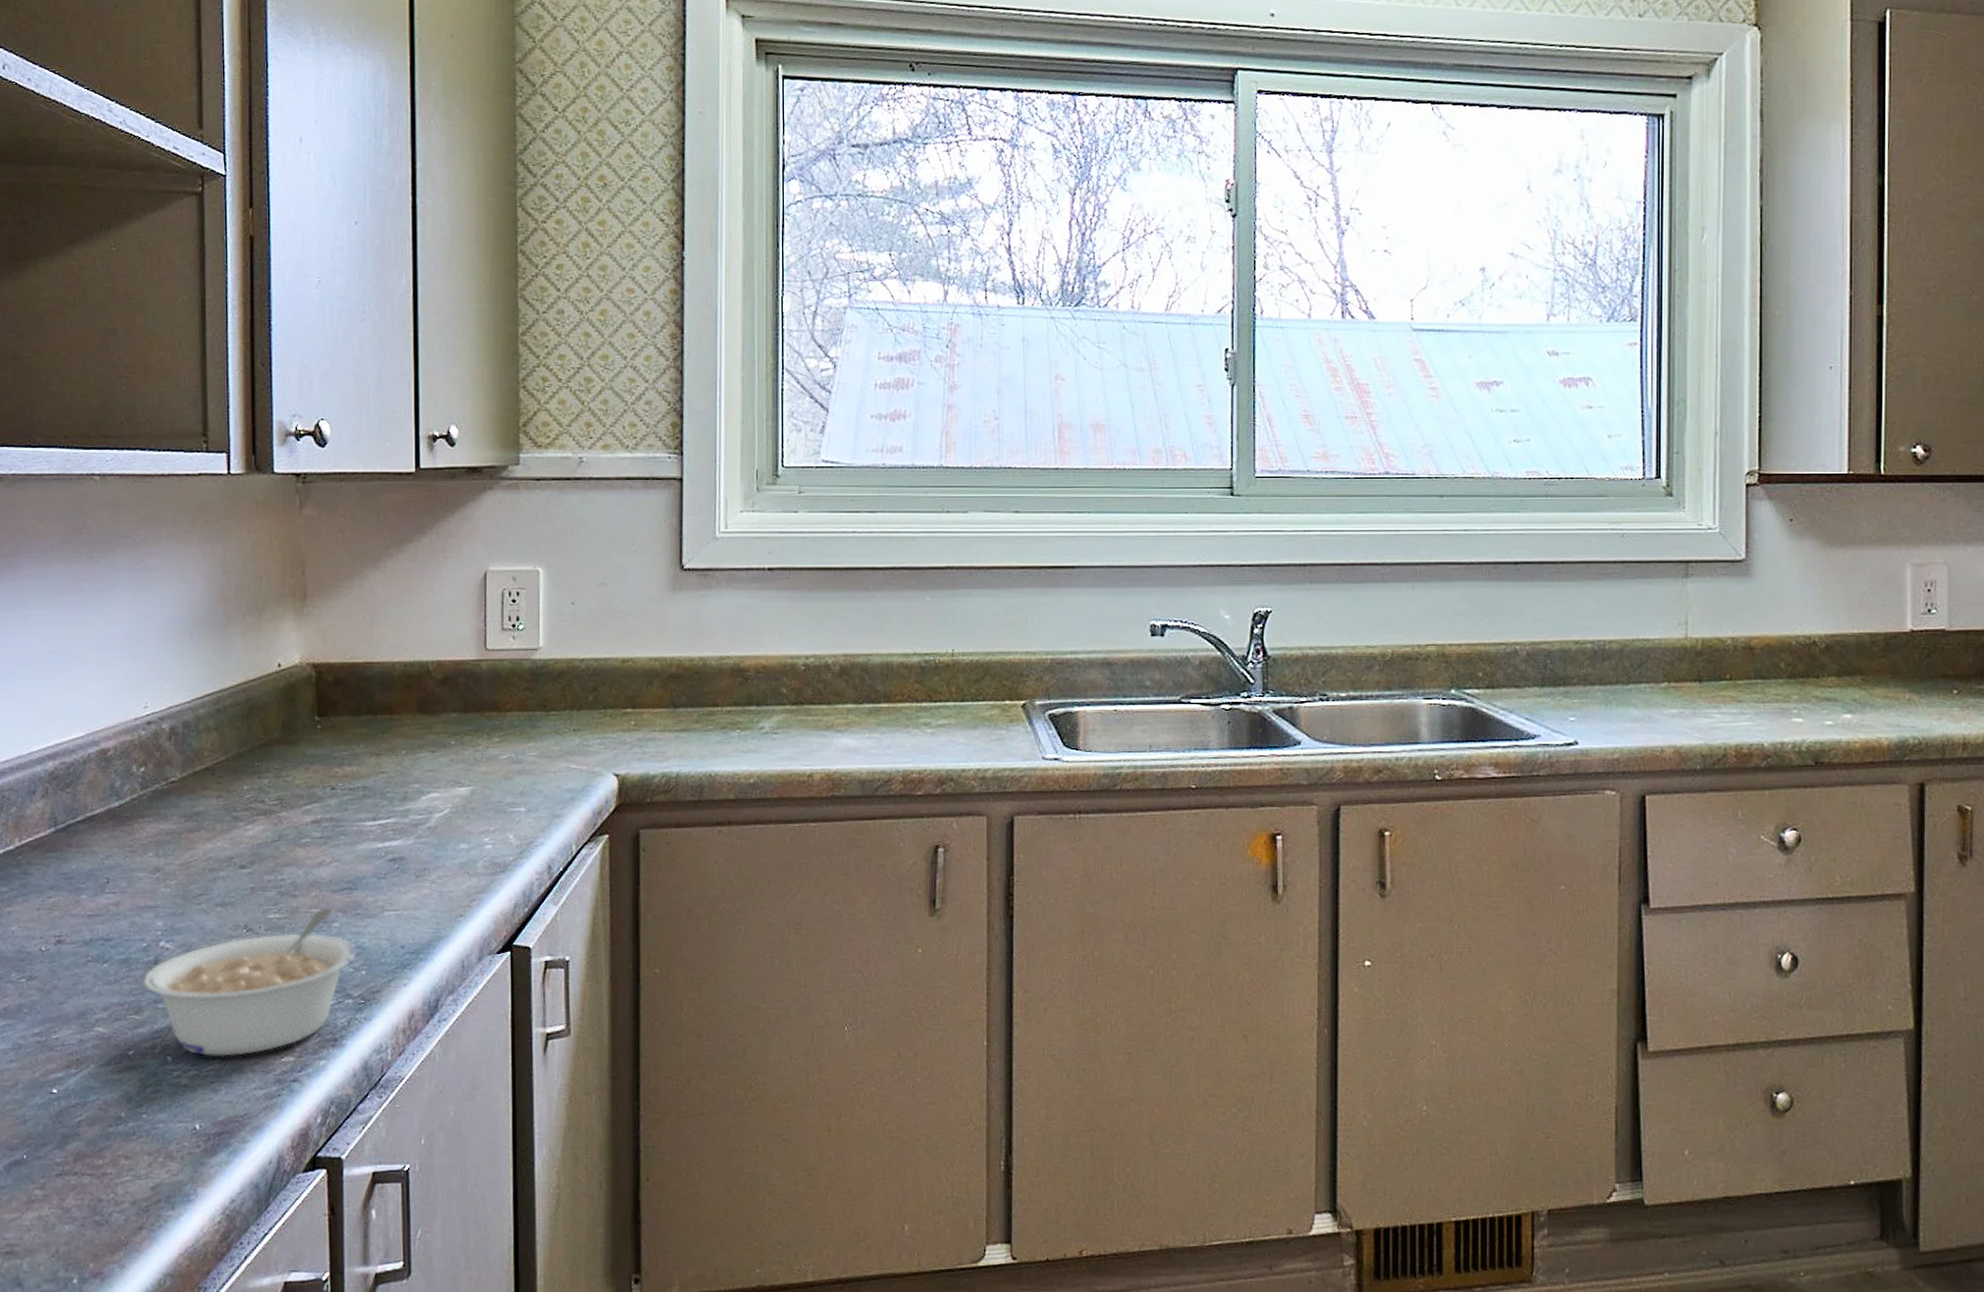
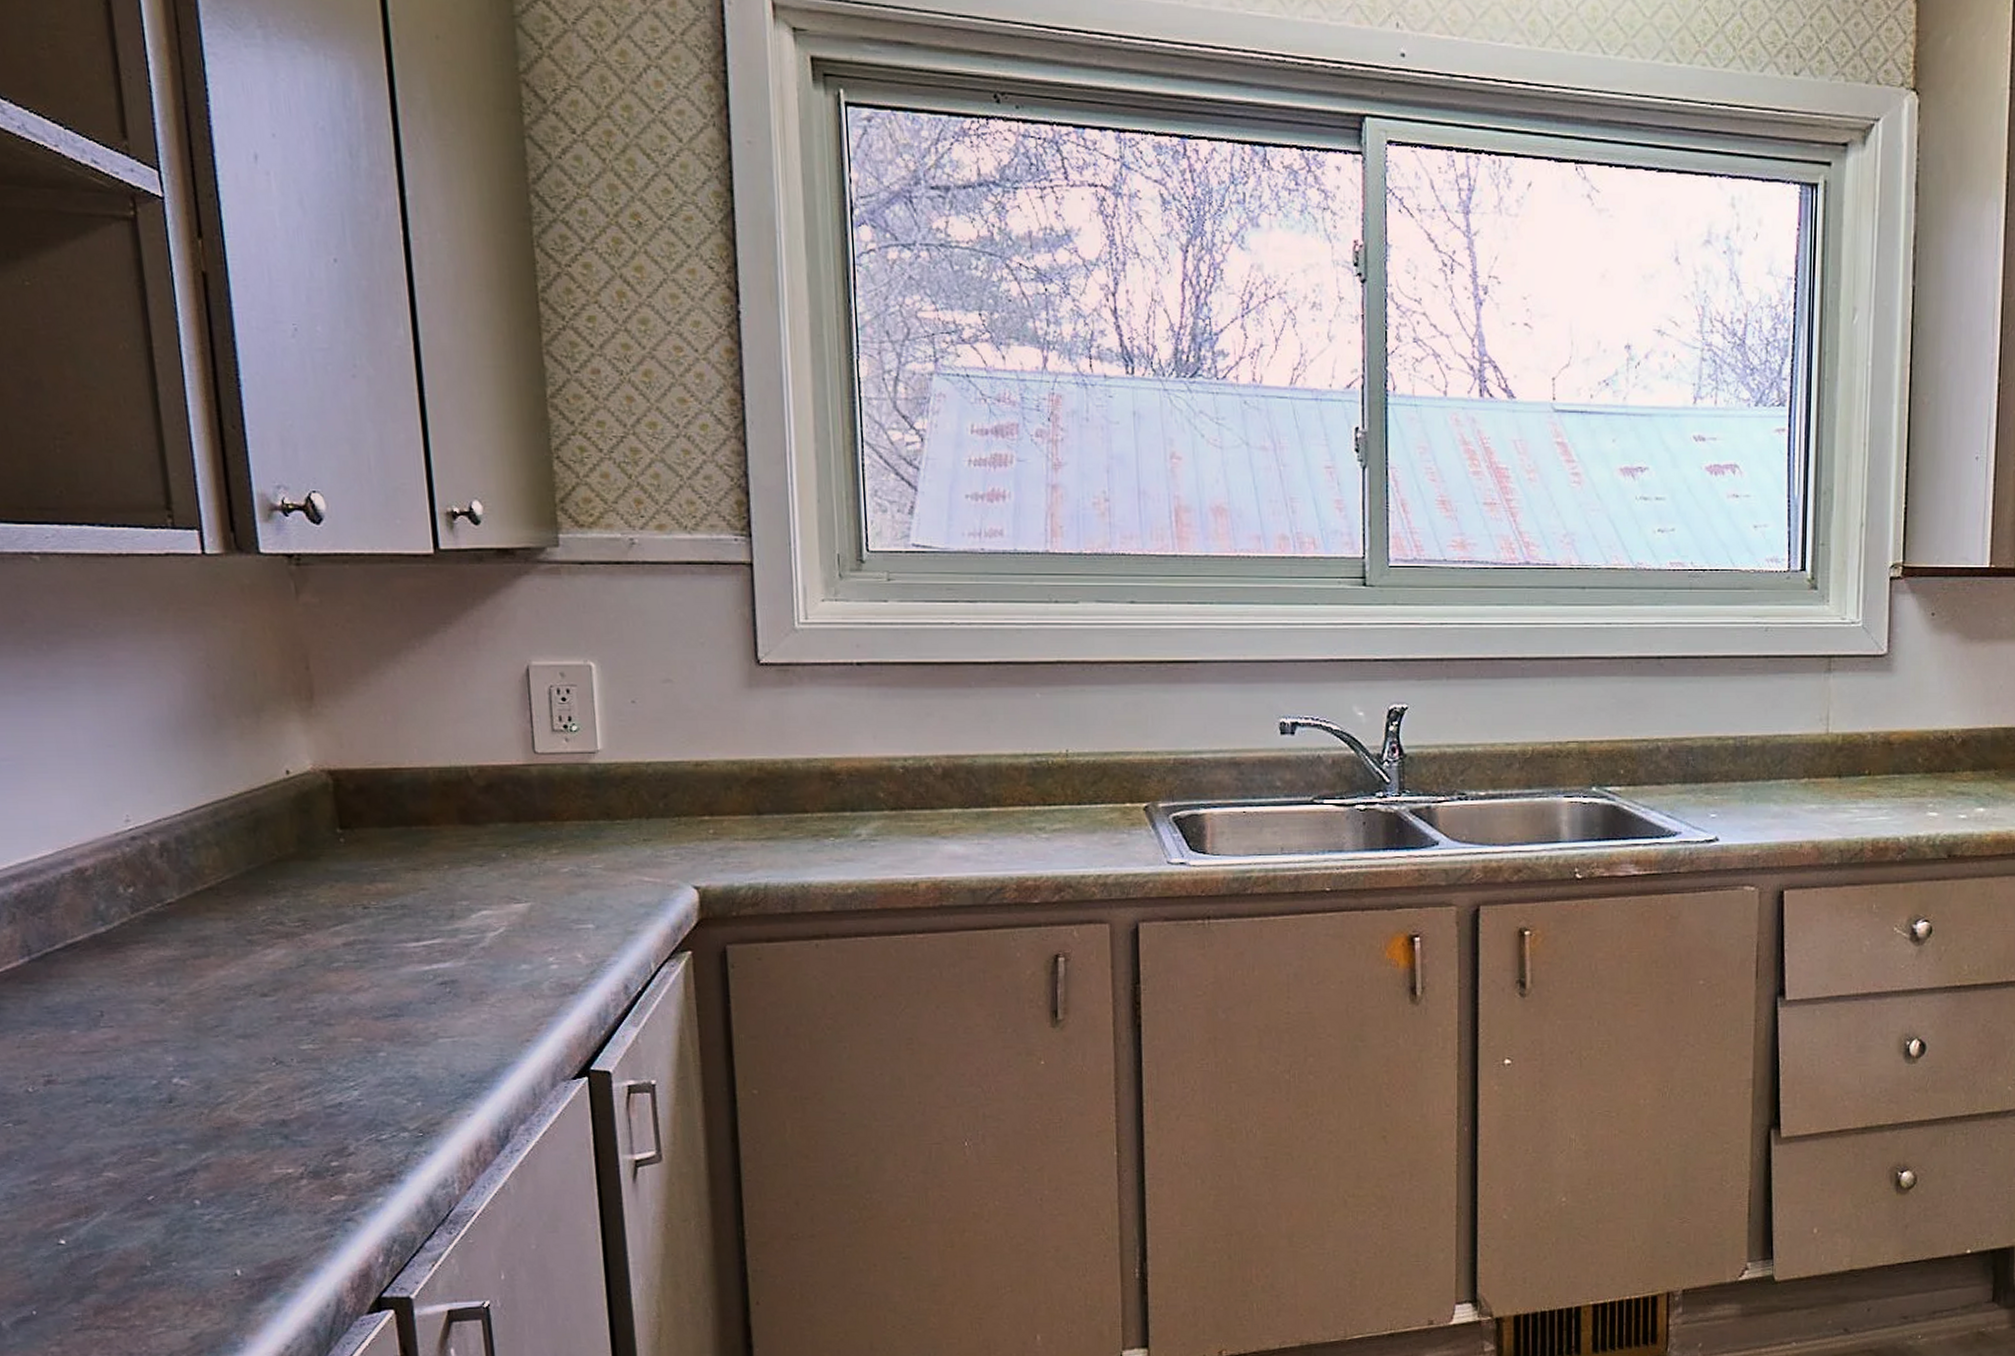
legume: present [143,907,356,1056] -> none [156,1036,409,1198]

